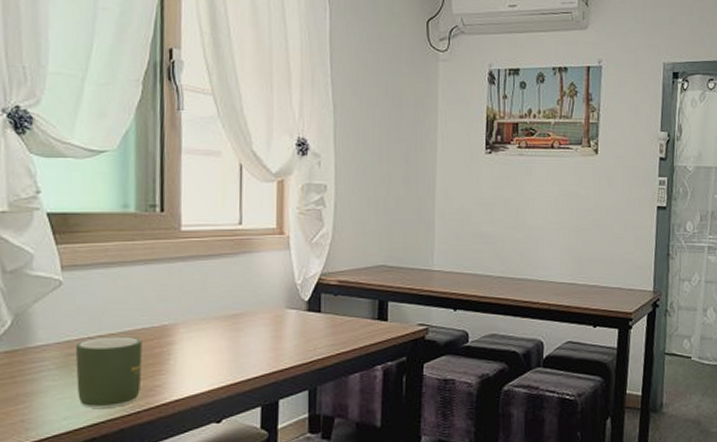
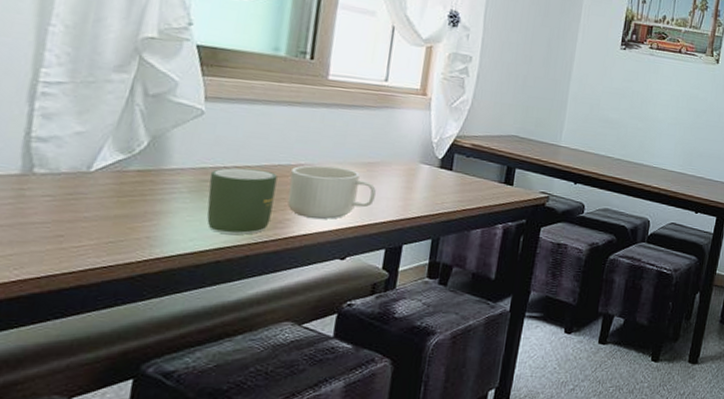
cup: none [154,324,244,383] -> present [286,165,376,220]

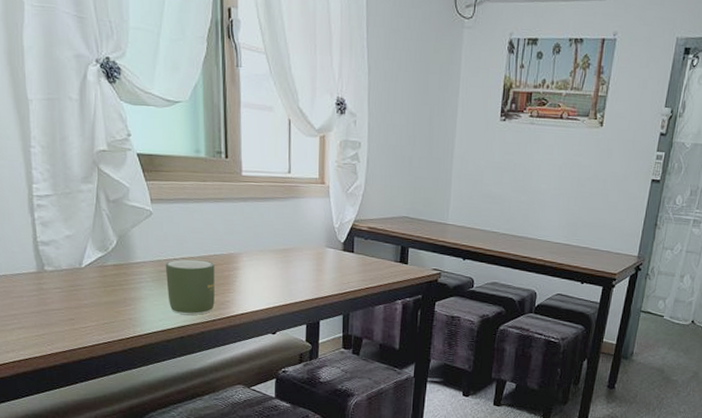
cup: present [286,165,376,220] -> none [225,254,293,301]

